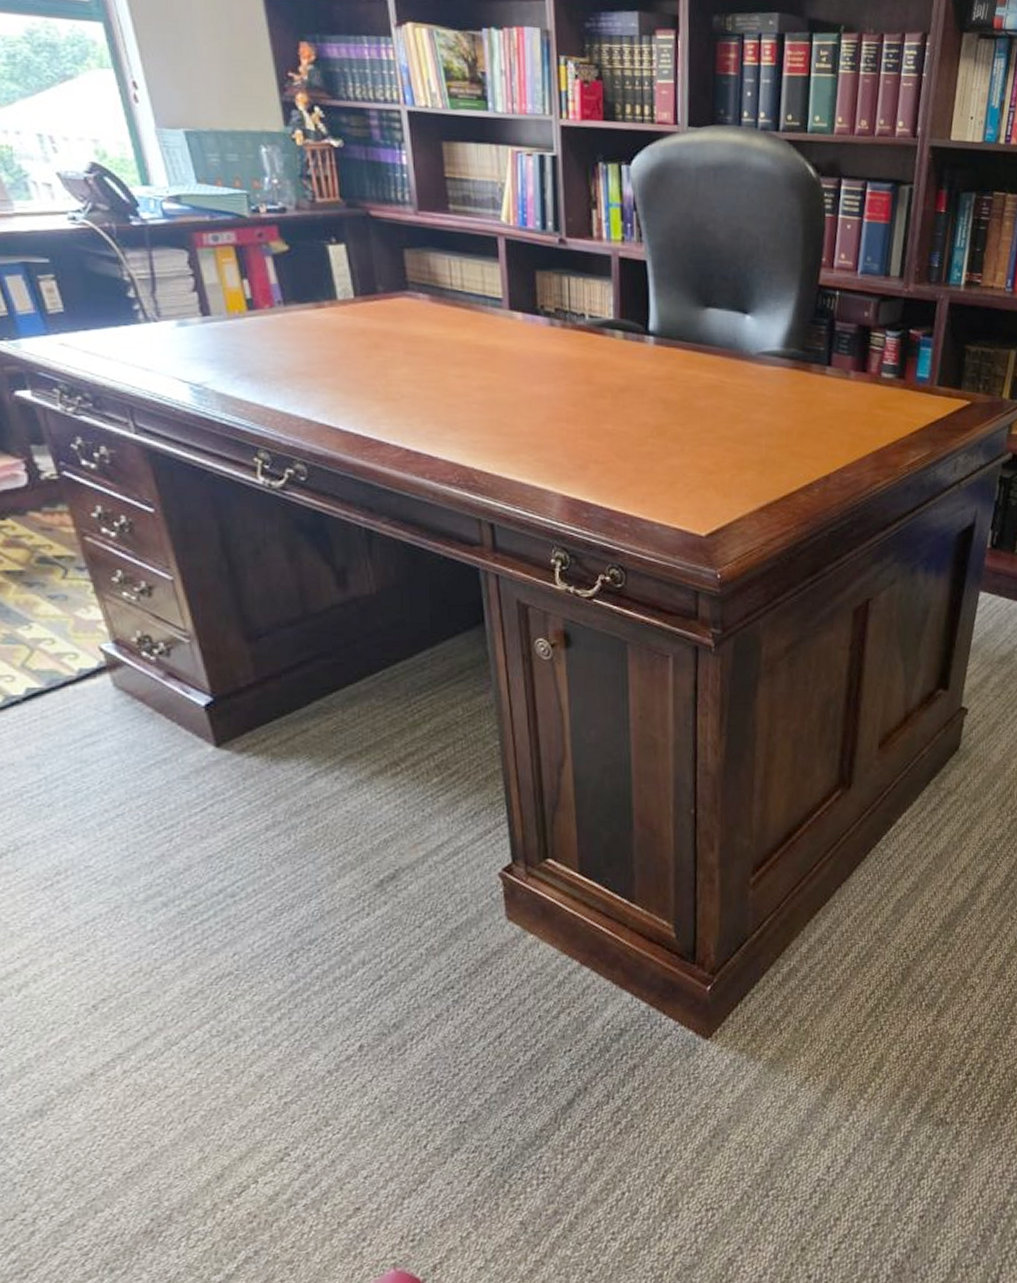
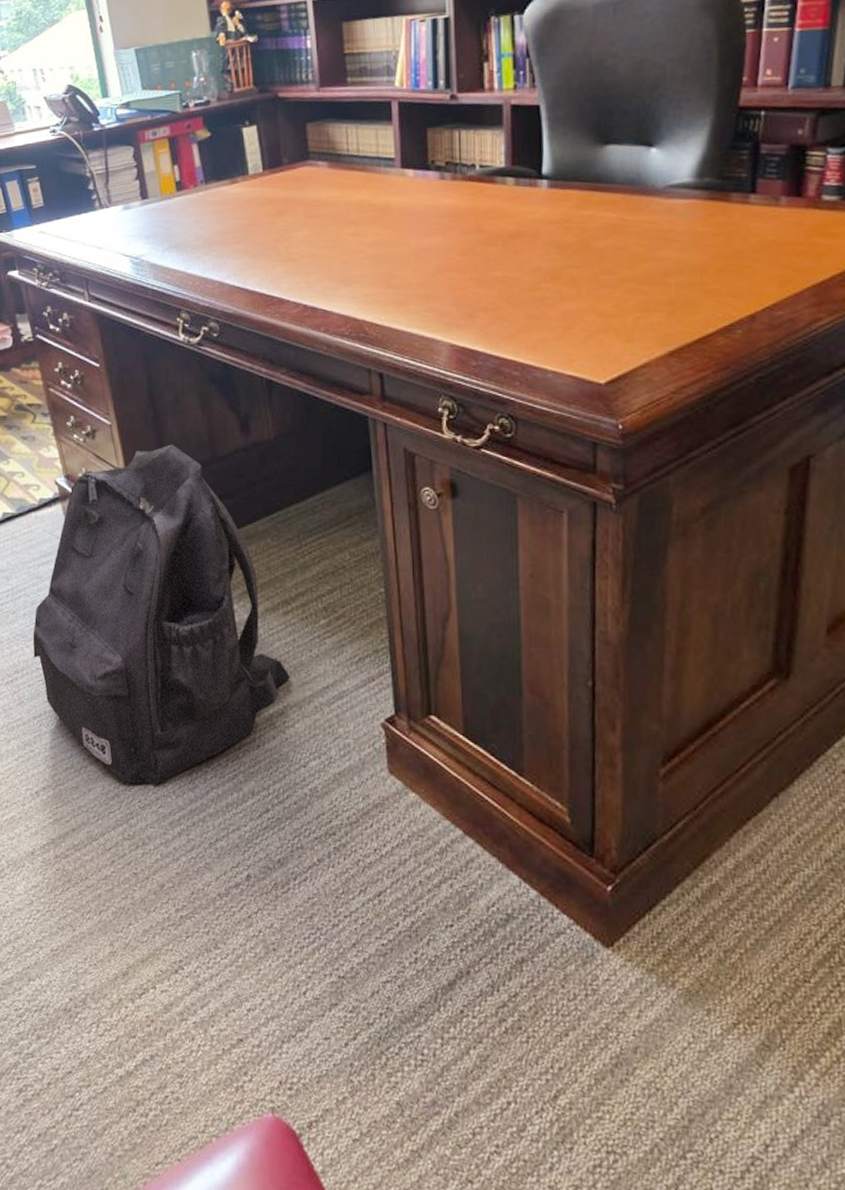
backpack: none [78,601,401,977] -> present [32,444,290,786]

